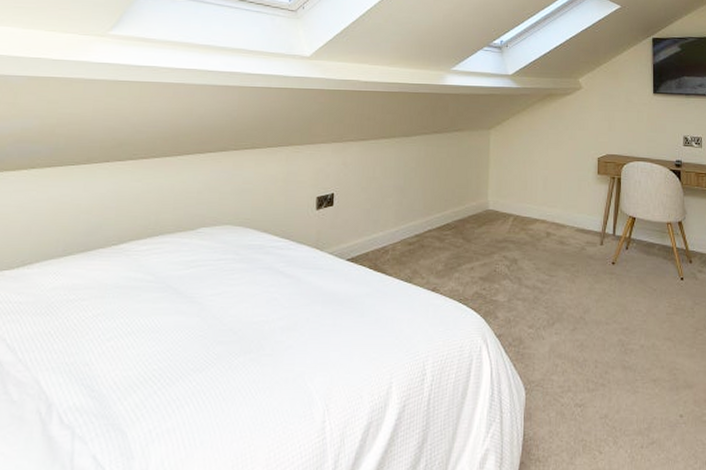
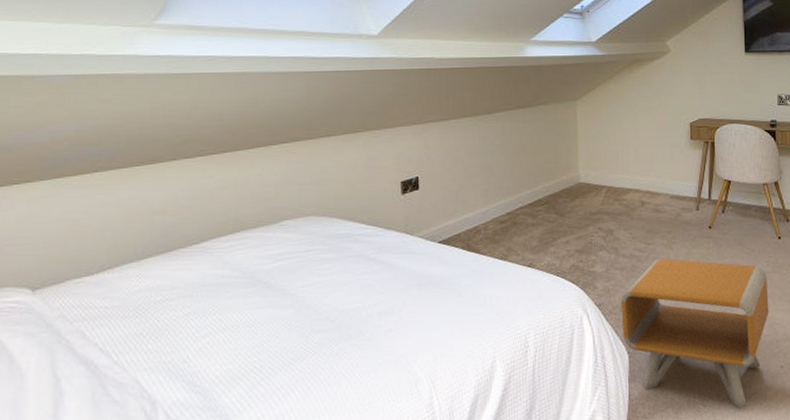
nightstand: none [520,291,670,459] -> present [620,258,769,409]

